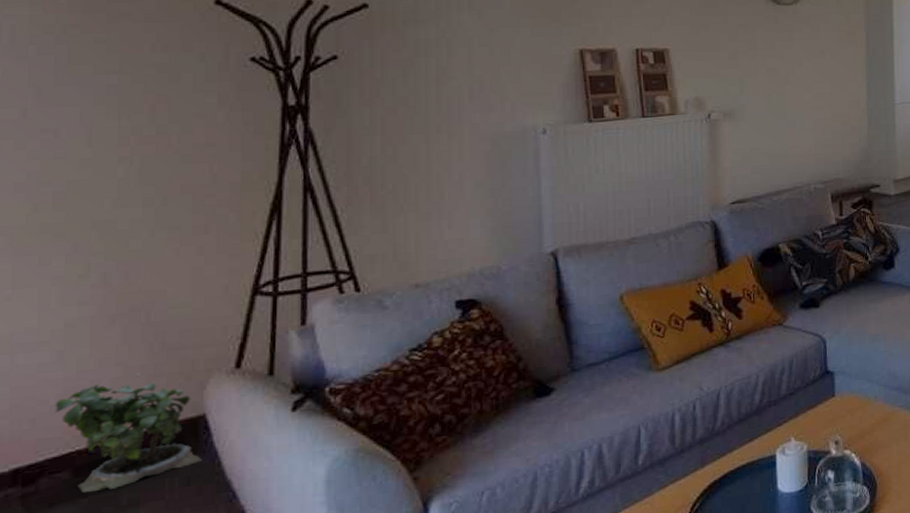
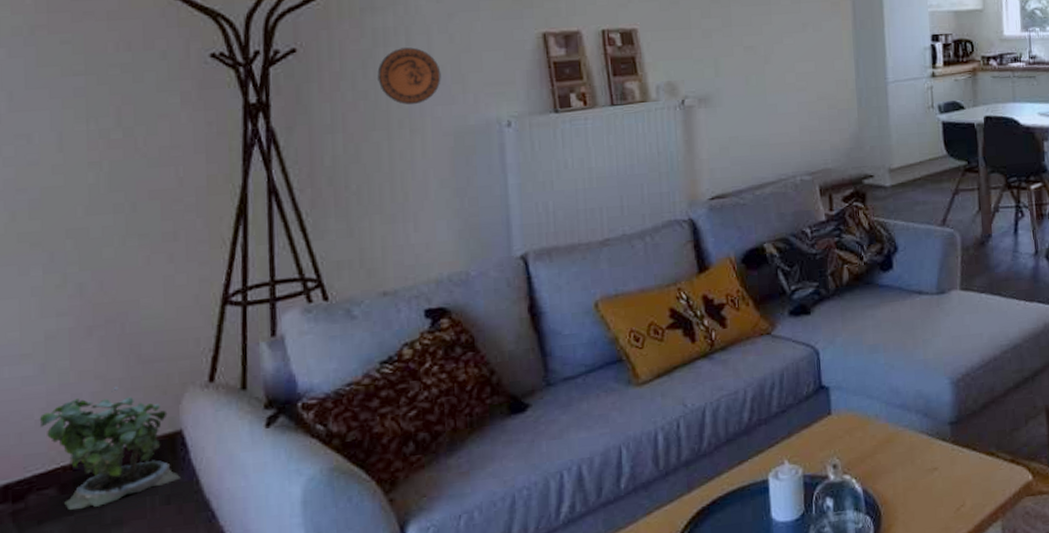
decorative plate: none [418,58,480,111] -> present [377,47,441,105]

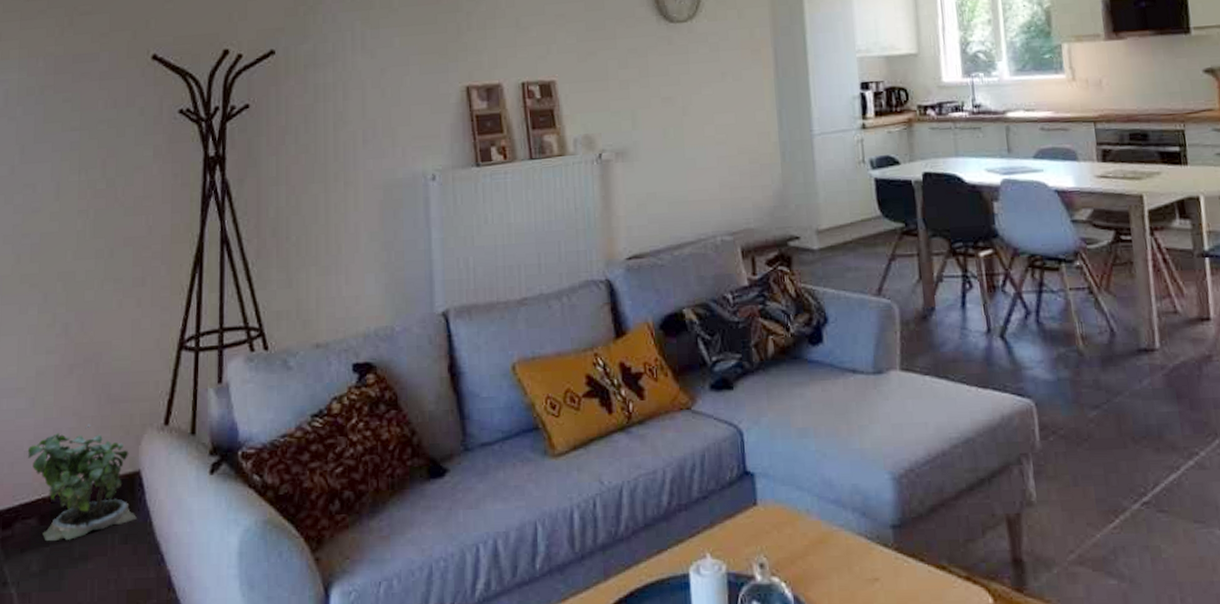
decorative plate: present [377,47,441,105] -> none [317,102,373,158]

